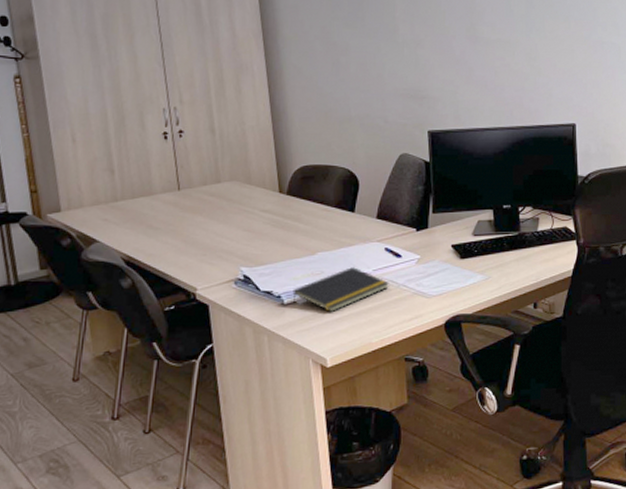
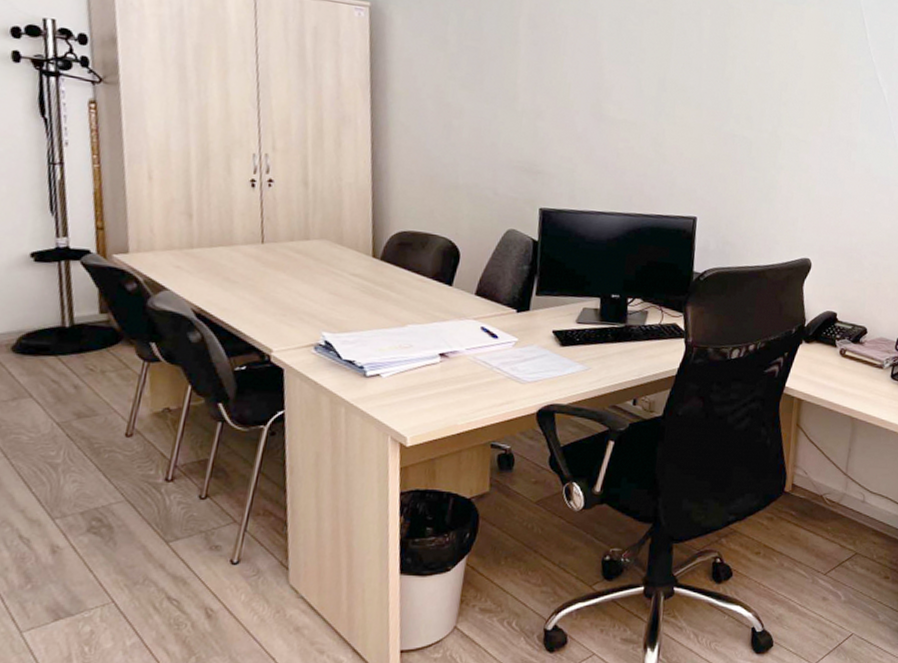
notepad: present [292,267,389,312] -> none [375,343,482,389]

